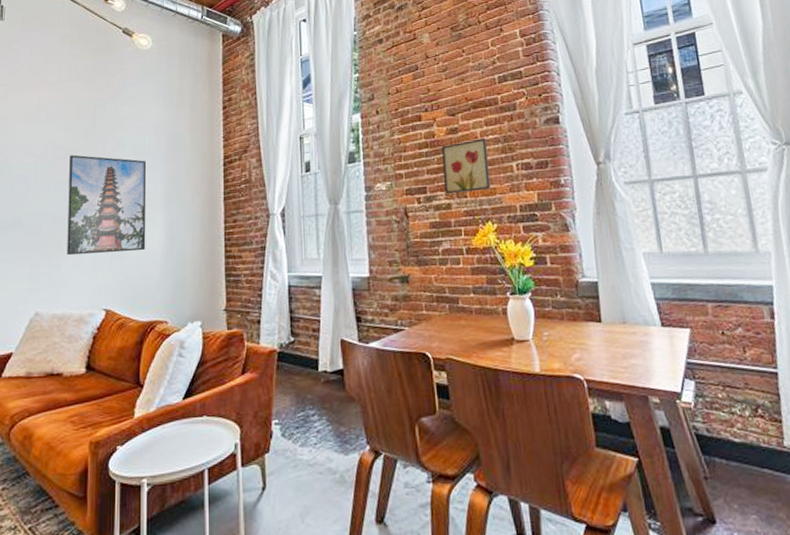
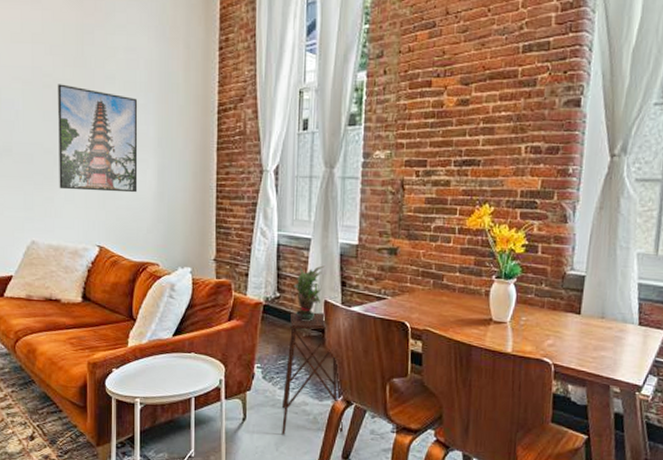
side table: none [305,353,375,502] -> present [282,312,344,435]
potted plant: none [307,302,339,366] -> present [293,265,325,322]
wall art: present [442,138,490,194] -> none [445,114,499,171]

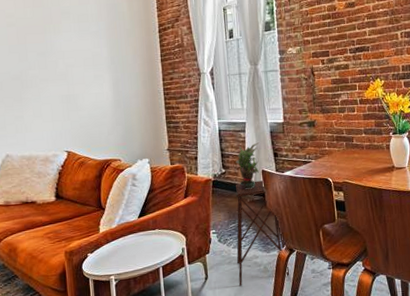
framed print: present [58,84,138,193] -> none [20,22,97,108]

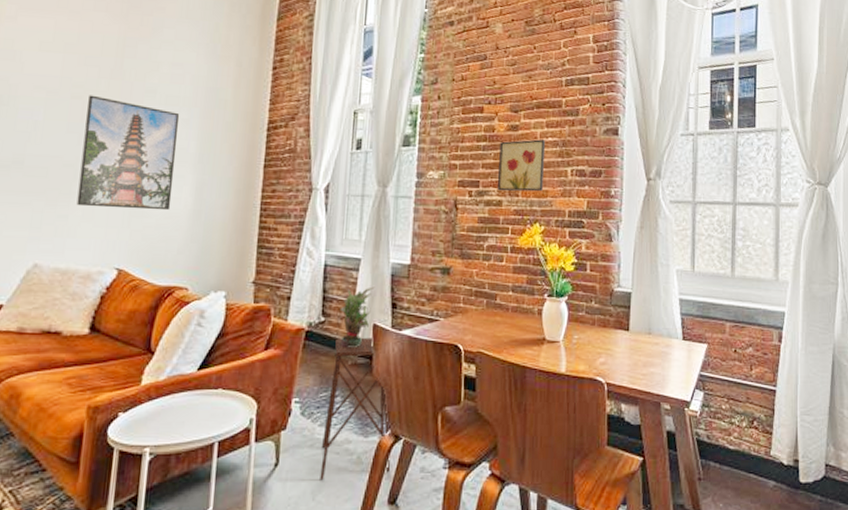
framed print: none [20,22,97,108] -> present [76,95,180,211]
wall art: none [341,11,380,57] -> present [497,139,546,192]

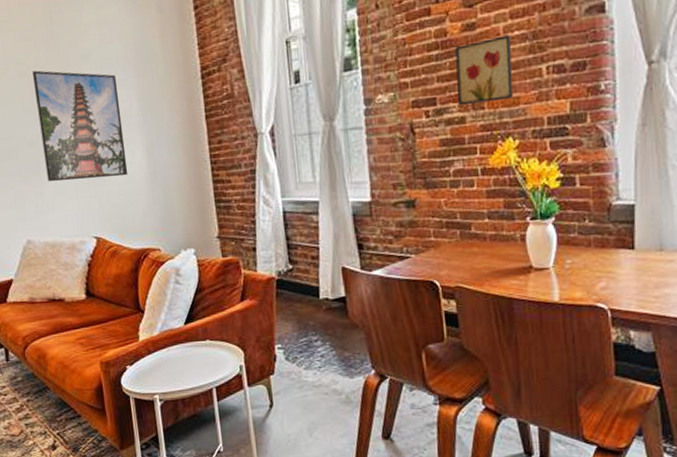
side table: present [320,337,391,481] -> none [307,281,381,419]
potted plant: present [339,286,375,349] -> none [305,229,338,294]

